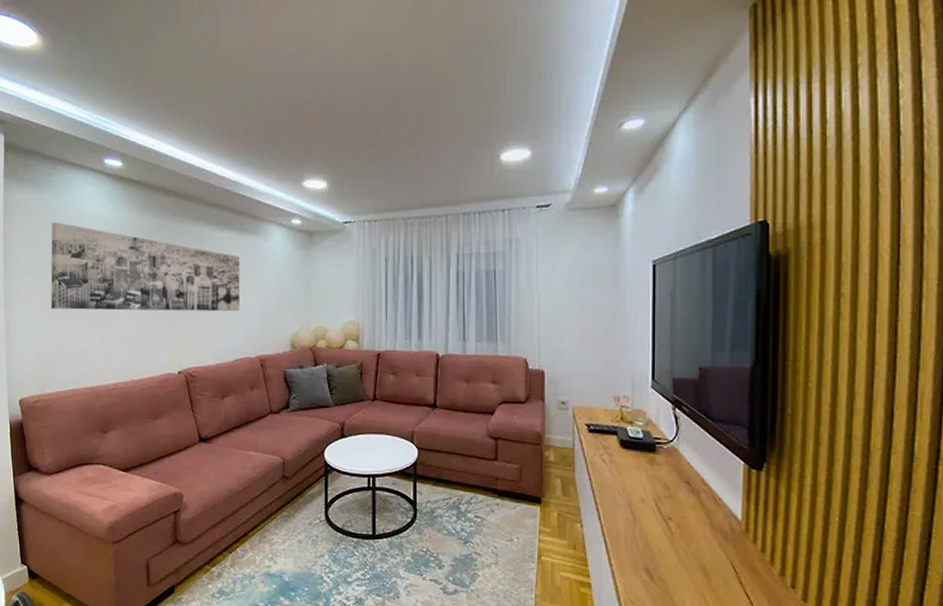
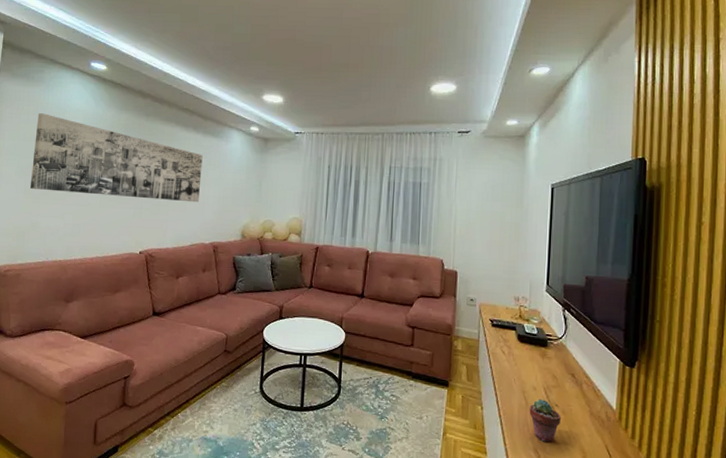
potted succulent: none [637,511,675,561] -> present [529,398,561,443]

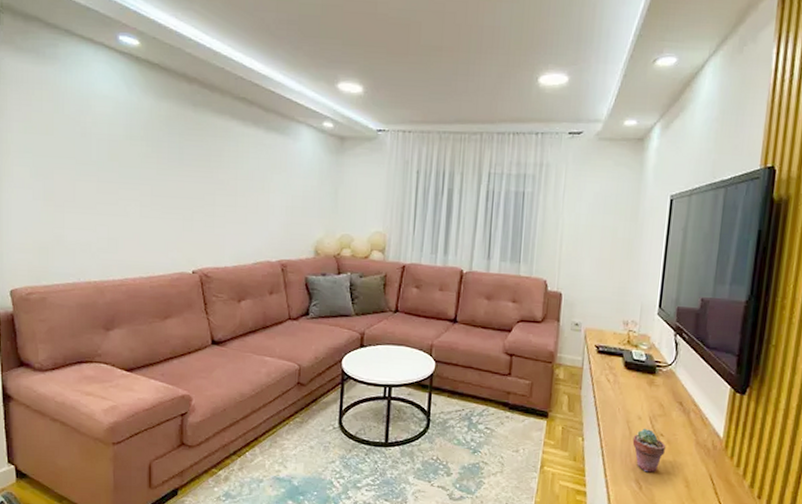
wall art: present [30,113,203,203] -> none [51,100,266,213]

